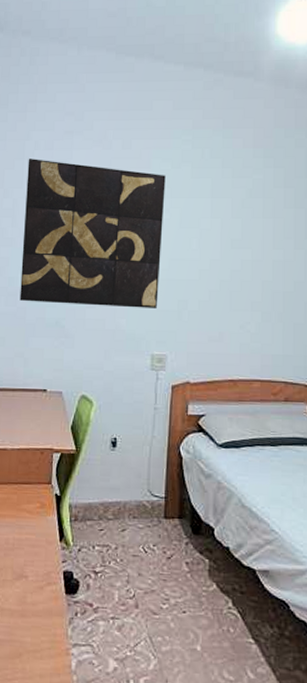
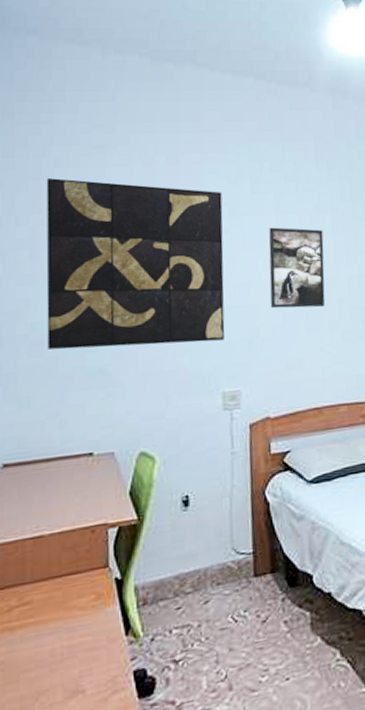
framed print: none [199,210,253,288] -> present [268,227,326,309]

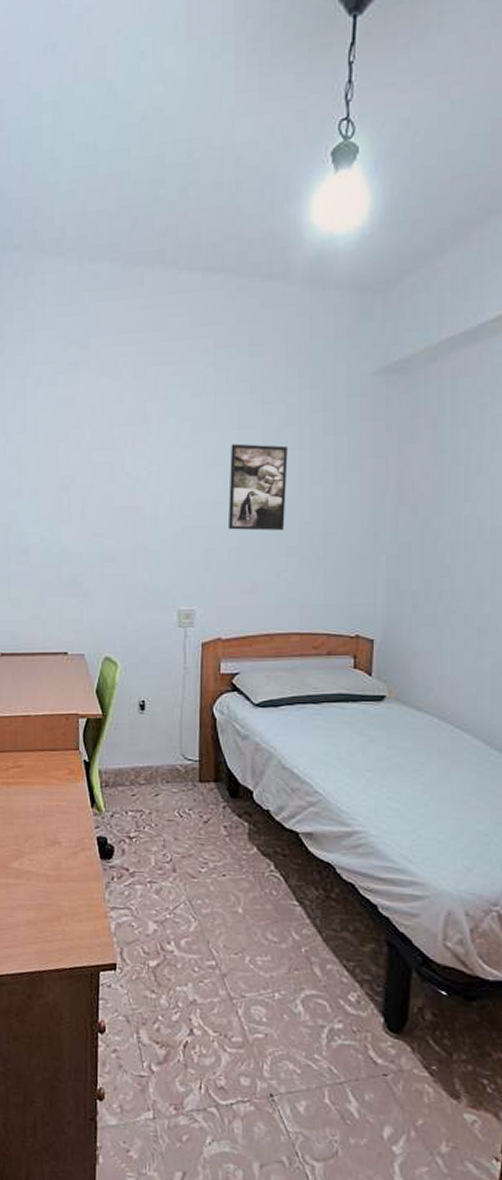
wall art: present [46,178,225,350] -> none [30,397,186,560]

